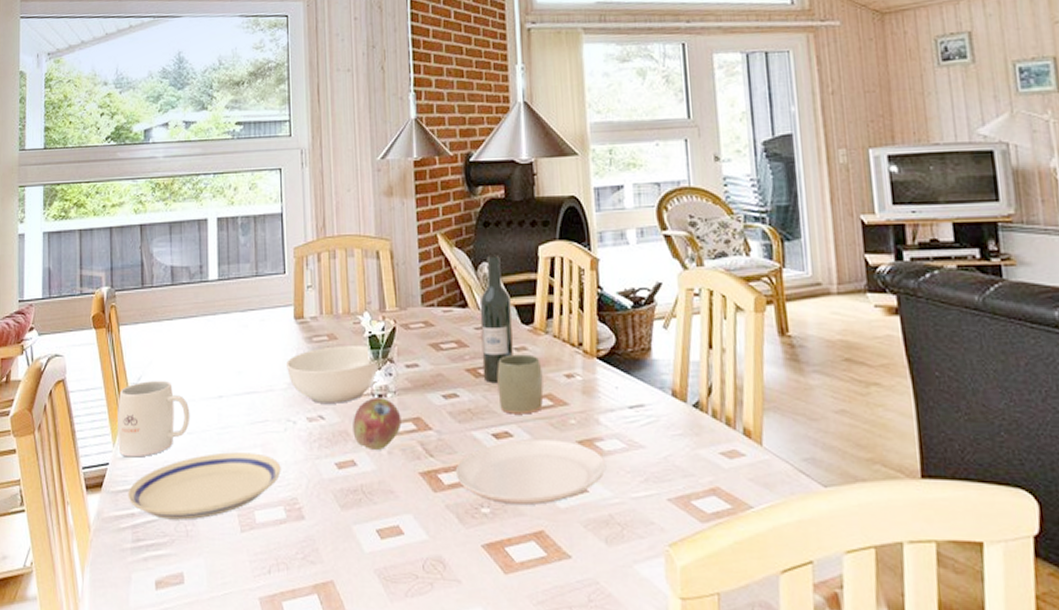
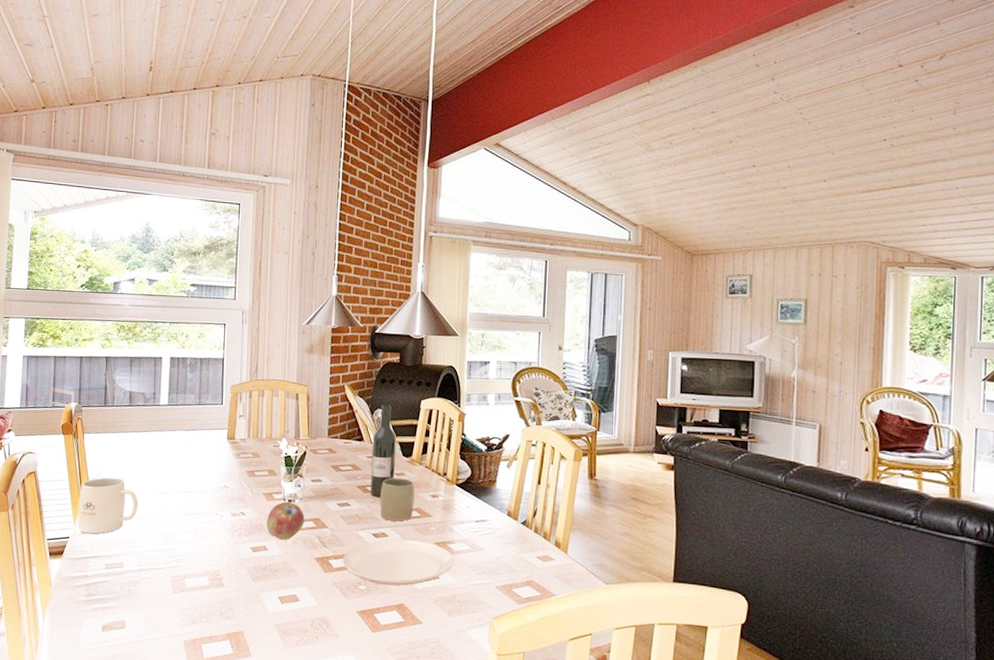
plate: present [128,452,281,520] -> none [83,534,208,583]
bowl: present [287,344,377,404] -> none [218,461,290,505]

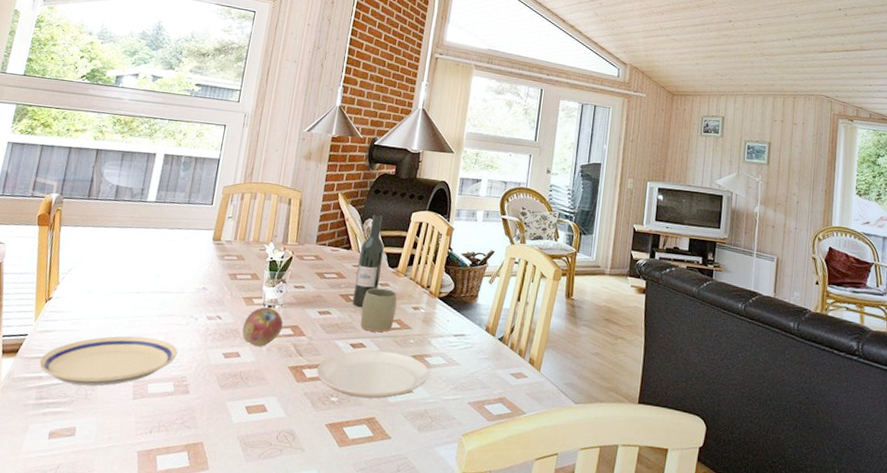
mug: present [78,477,138,534] -> none [39,272,109,333]
plate: none [83,534,208,583] -> present [39,335,178,386]

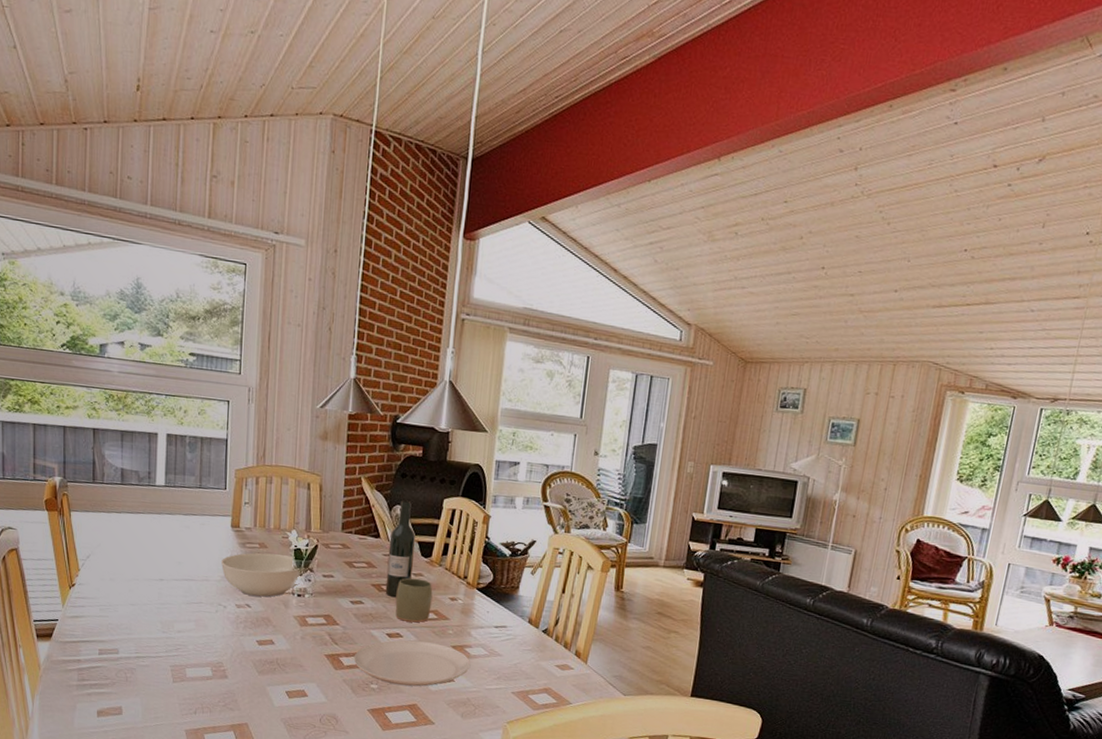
plate: present [39,335,178,386] -> none [75,622,211,670]
bowl: none [198,264,273,309] -> present [221,552,299,597]
fruit: present [242,307,283,347] -> none [274,596,315,635]

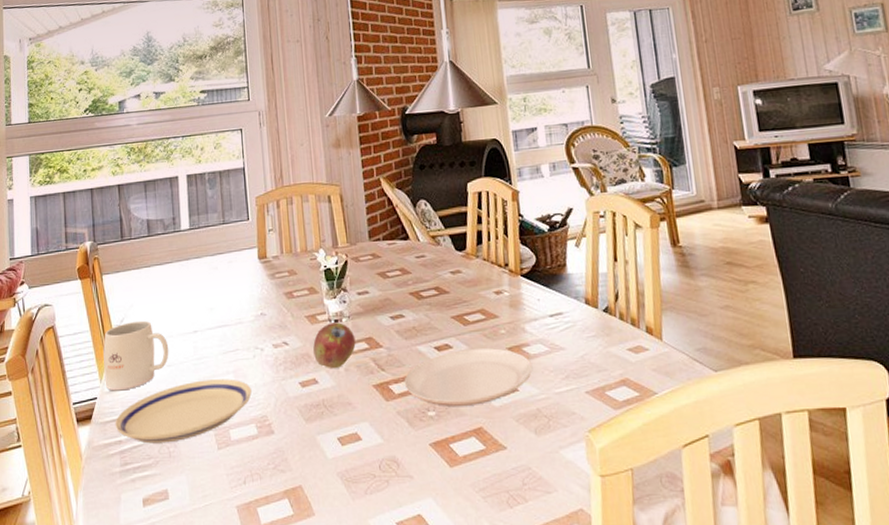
mug: none [67,559,134,618] -> present [103,320,169,391]
plate: none [75,622,211,670] -> present [115,379,252,444]
bowl: present [221,552,299,597] -> none [253,278,333,331]
fruit: none [274,596,315,635] -> present [313,322,356,368]
wine bottle: present [385,500,416,597] -> none [419,193,450,303]
mug: present [395,577,433,623] -> none [436,276,477,329]

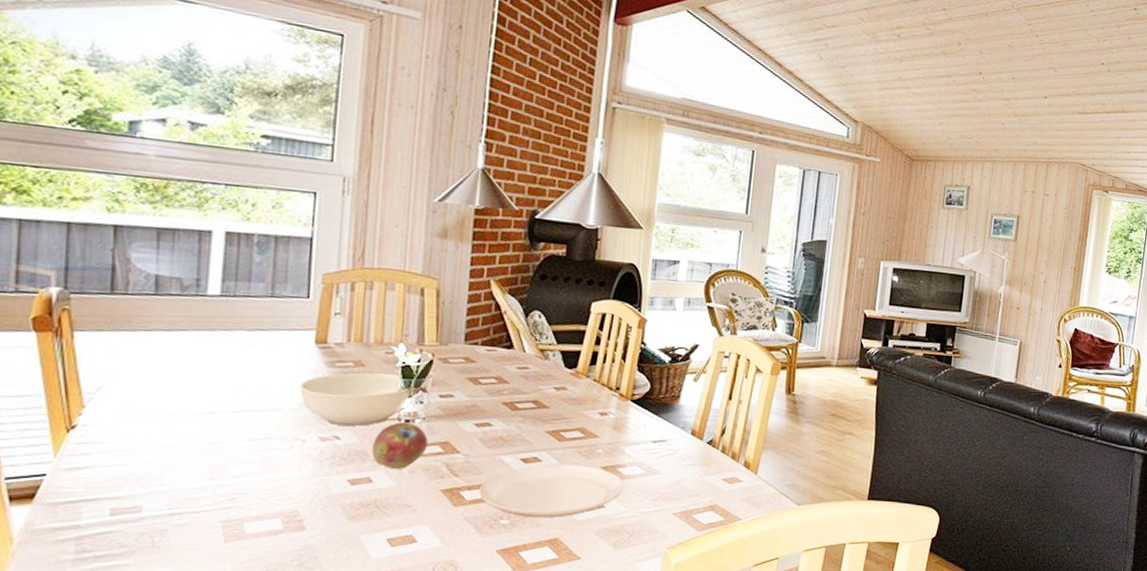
mug: present [103,320,169,391] -> none [61,391,169,469]
plate: present [115,379,252,444] -> none [71,467,282,532]
bowl: none [253,278,333,331] -> present [300,372,408,426]

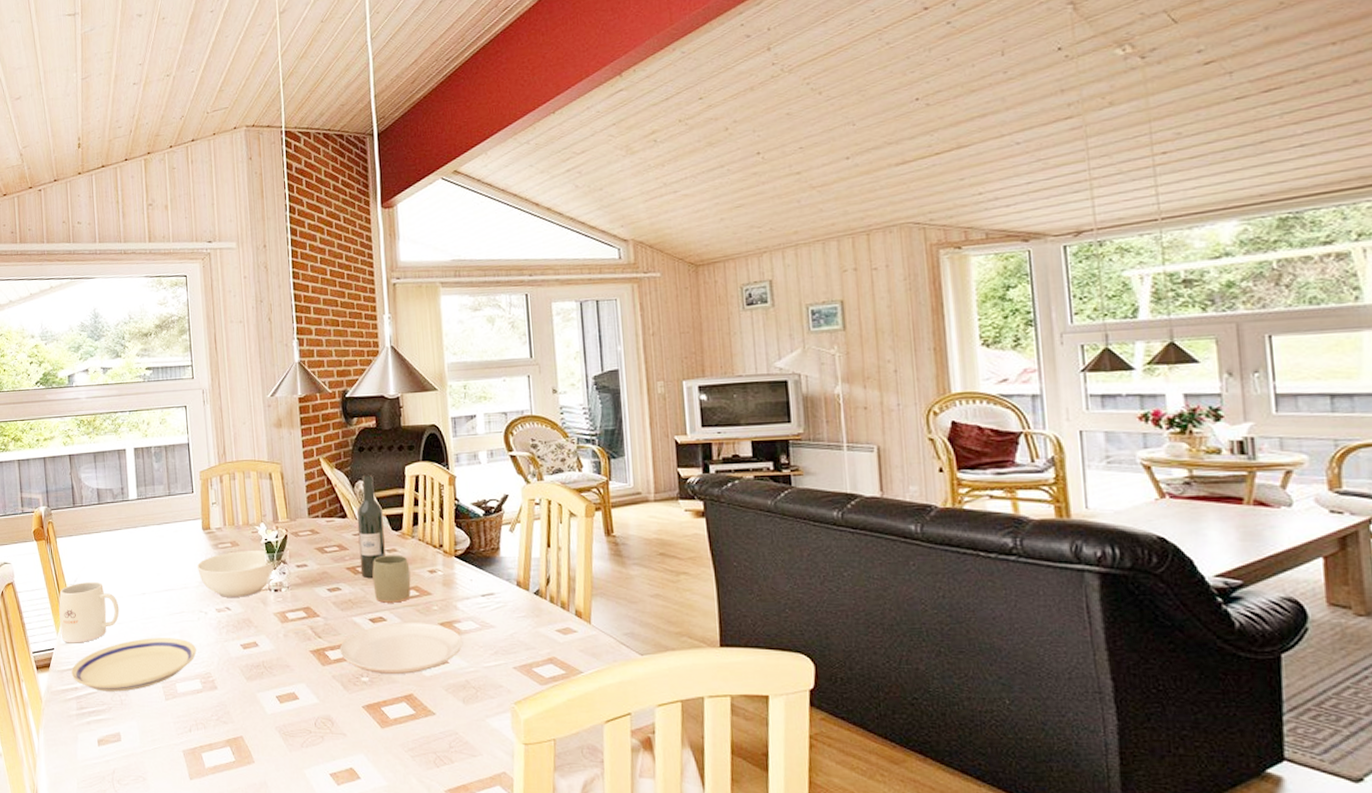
mug: none [61,391,169,469] -> present [59,581,120,643]
plate: none [71,467,282,532] -> present [71,638,196,692]
fruit: present [372,422,428,469] -> none [254,592,295,633]
wine bottle: none [519,305,558,415] -> present [356,474,385,578]
mug: none [532,392,579,444] -> present [372,555,411,603]

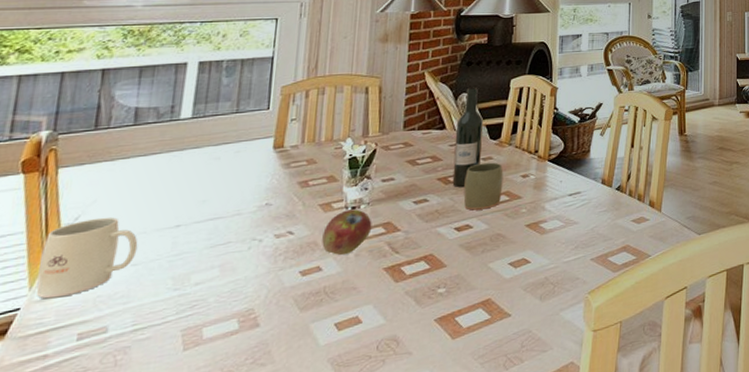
plate: present [71,638,196,692] -> none [41,273,240,355]
bowl: present [197,549,273,597] -> none [258,166,354,221]
fruit: none [254,592,295,633] -> present [322,209,372,255]
plate: present [339,622,463,674] -> none [417,225,547,283]

